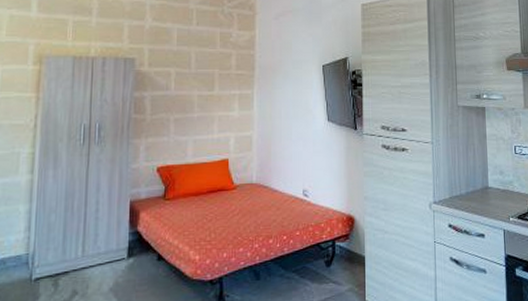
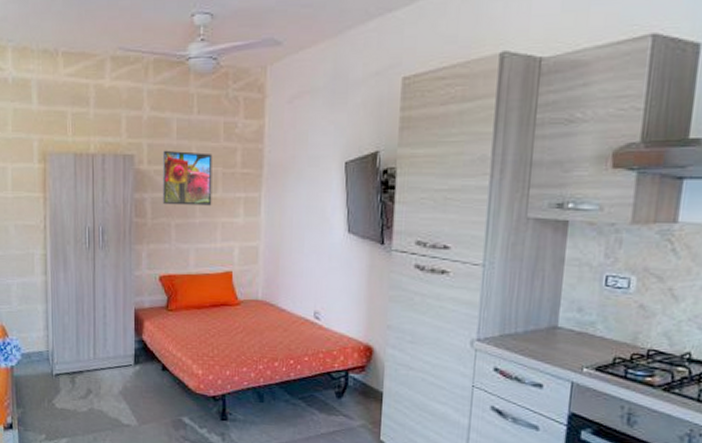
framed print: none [162,54,210,102] -> present [162,150,213,206]

